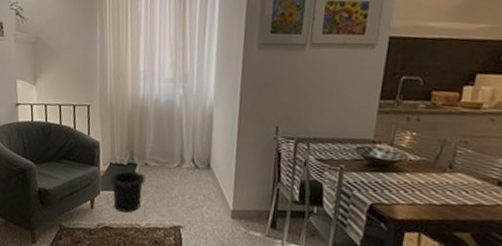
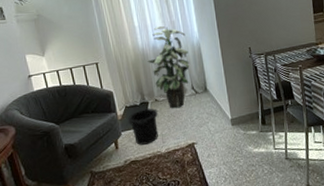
indoor plant: none [146,76,198,181] -> present [147,26,190,109]

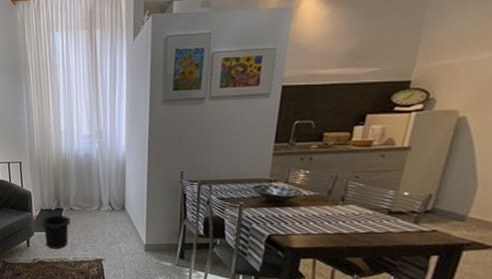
indoor plant: present [147,26,190,109] -> none [68,134,112,222]

